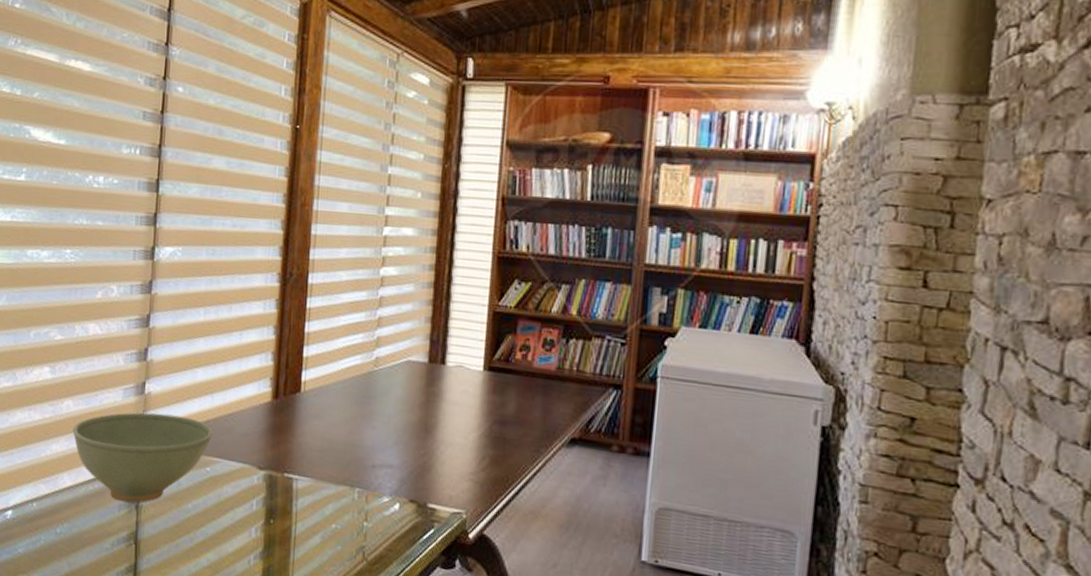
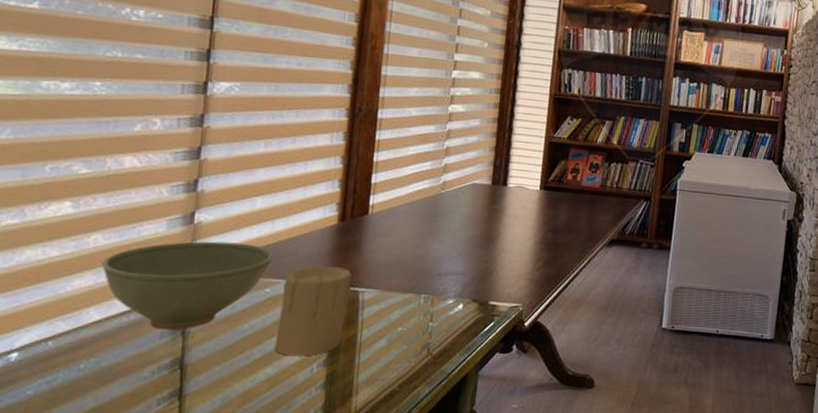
candle: none [215,446,285,546] -> present [274,266,352,357]

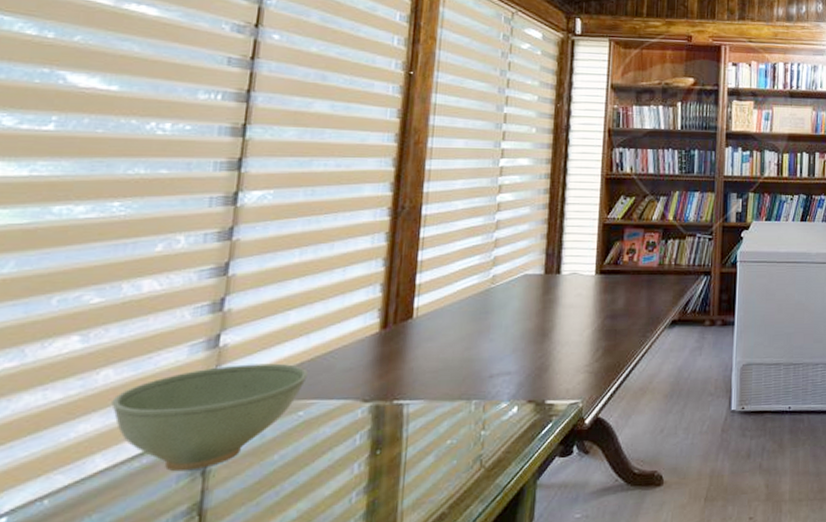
candle: present [274,266,352,357] -> none [308,378,395,487]

